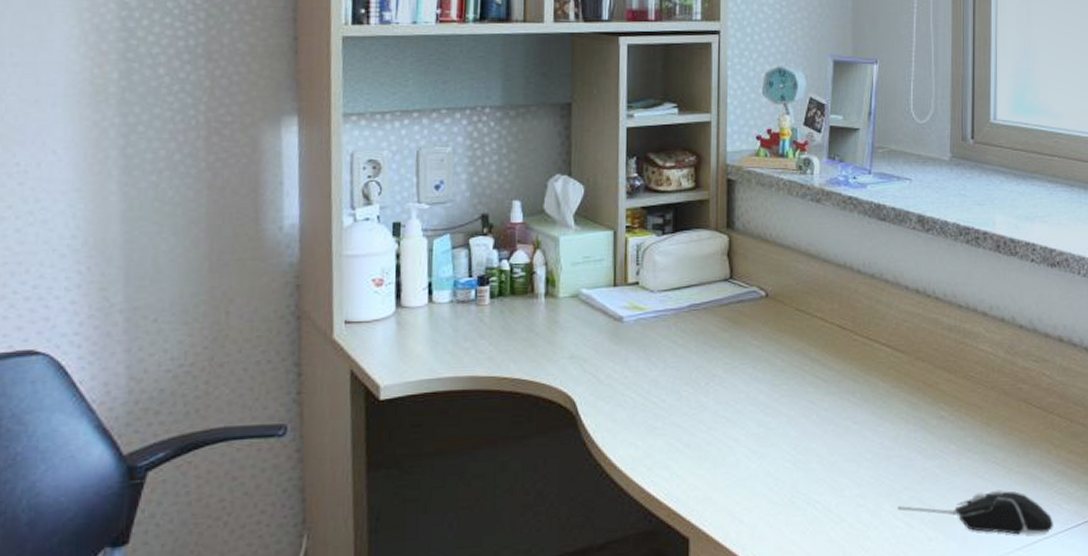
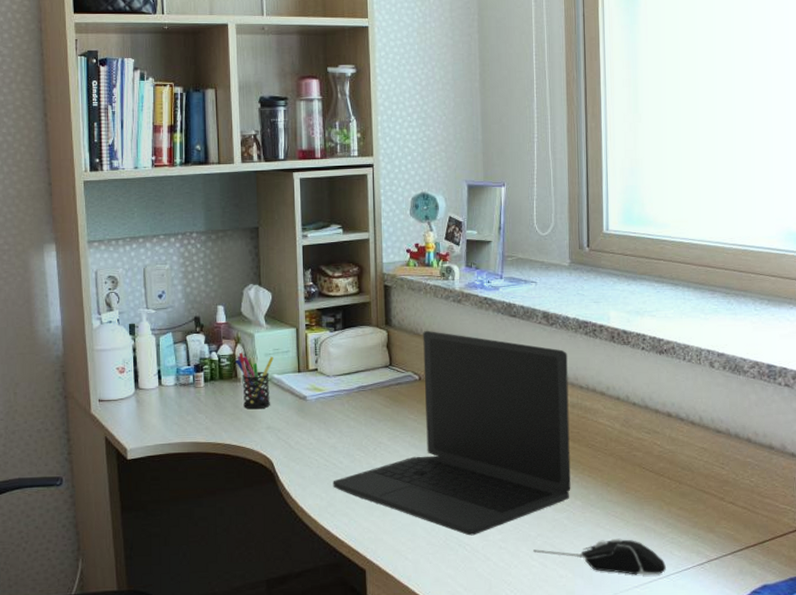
pen holder: none [533,260,583,334] -> present [236,352,274,410]
laptop: none [652,236,945,491] -> present [333,331,571,536]

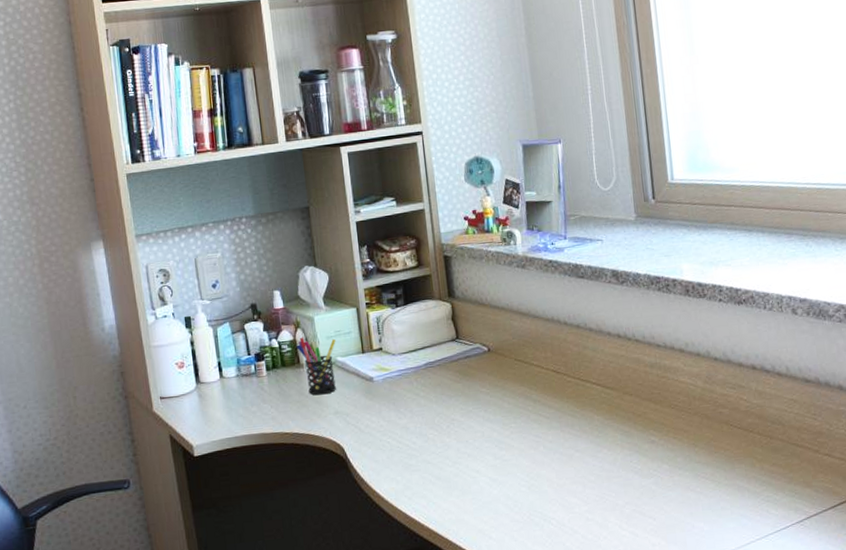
laptop: present [333,331,571,536] -> none [407,299,657,509]
computer mouse: present [533,538,666,575] -> none [622,500,764,538]

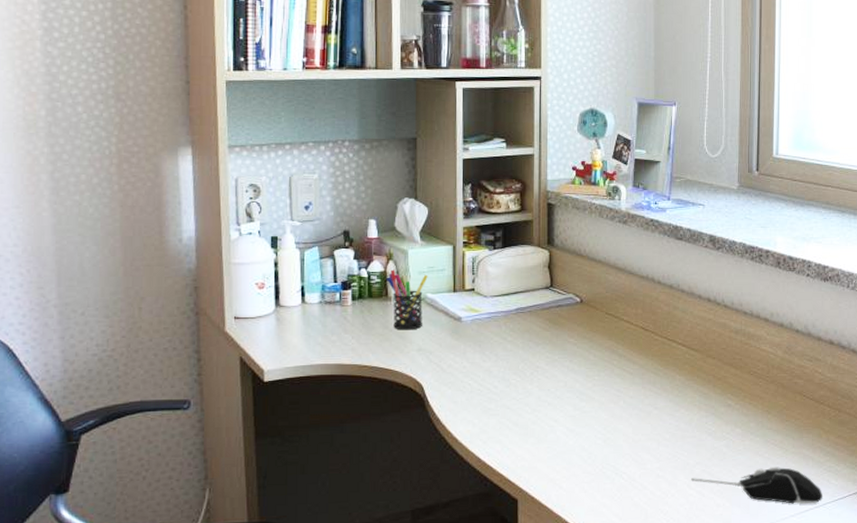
computer mouse: none [622,500,764,538] -> present [691,466,822,504]

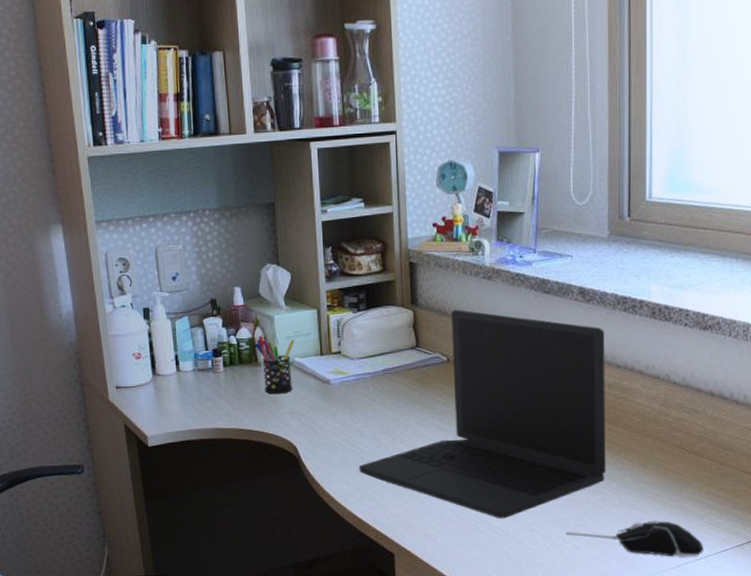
laptop: none [486,252,733,464] -> present [359,310,606,519]

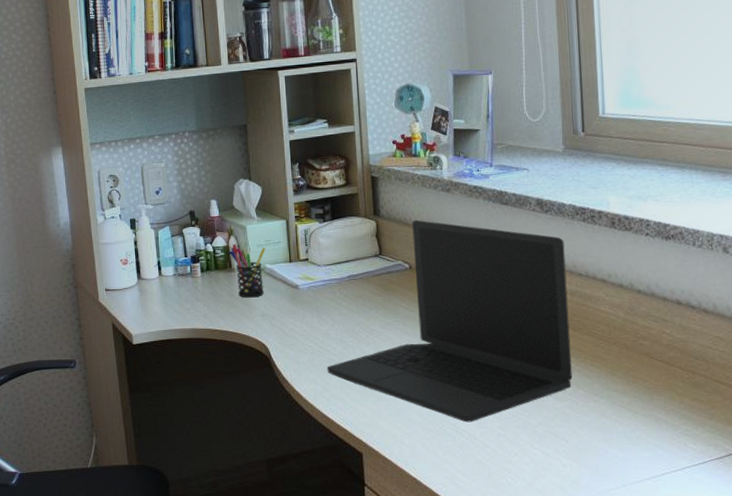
computer mouse: present [566,520,703,557] -> none [534,429,680,467]

